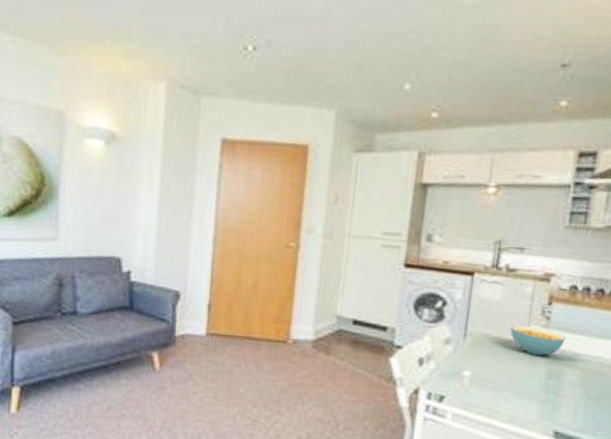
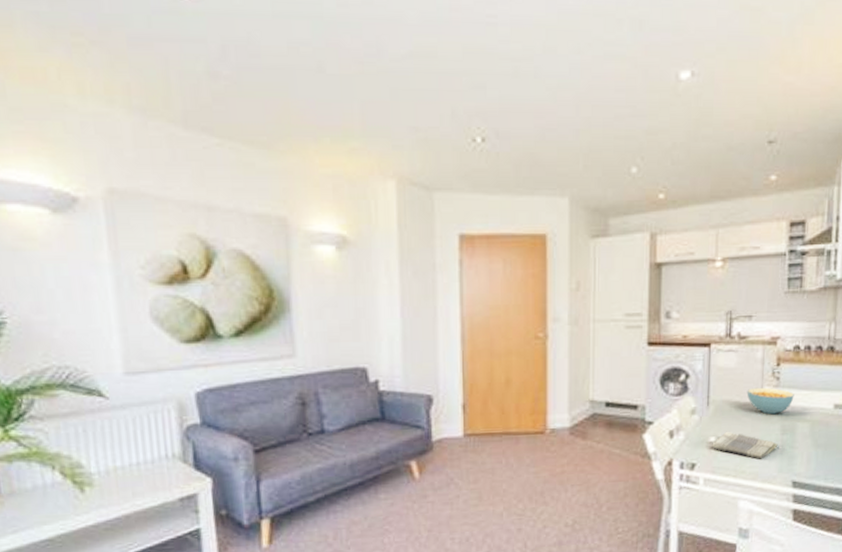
dish towel: none [463,366,541,402] -> present [711,431,778,459]

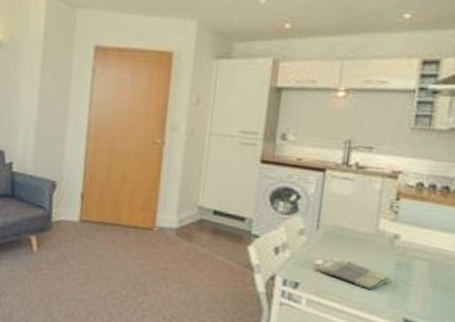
cereal bowl: present [746,387,794,415] -> none [360,218,414,248]

